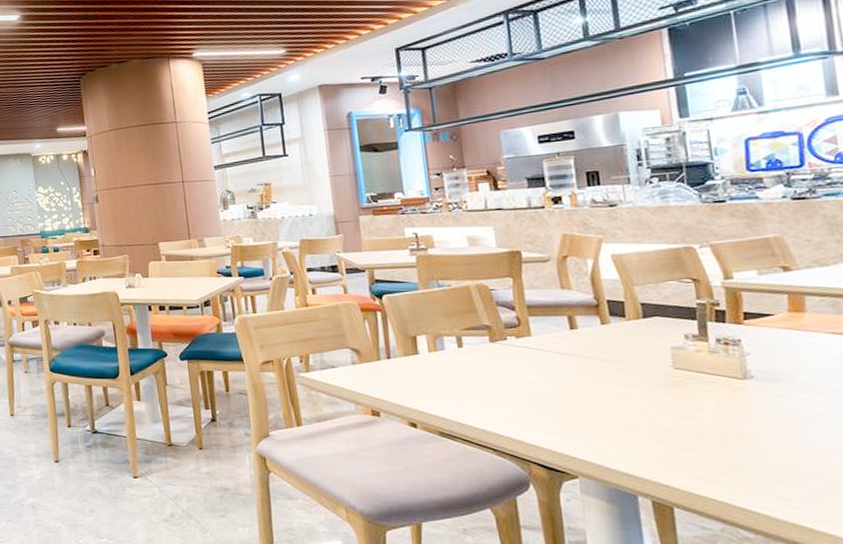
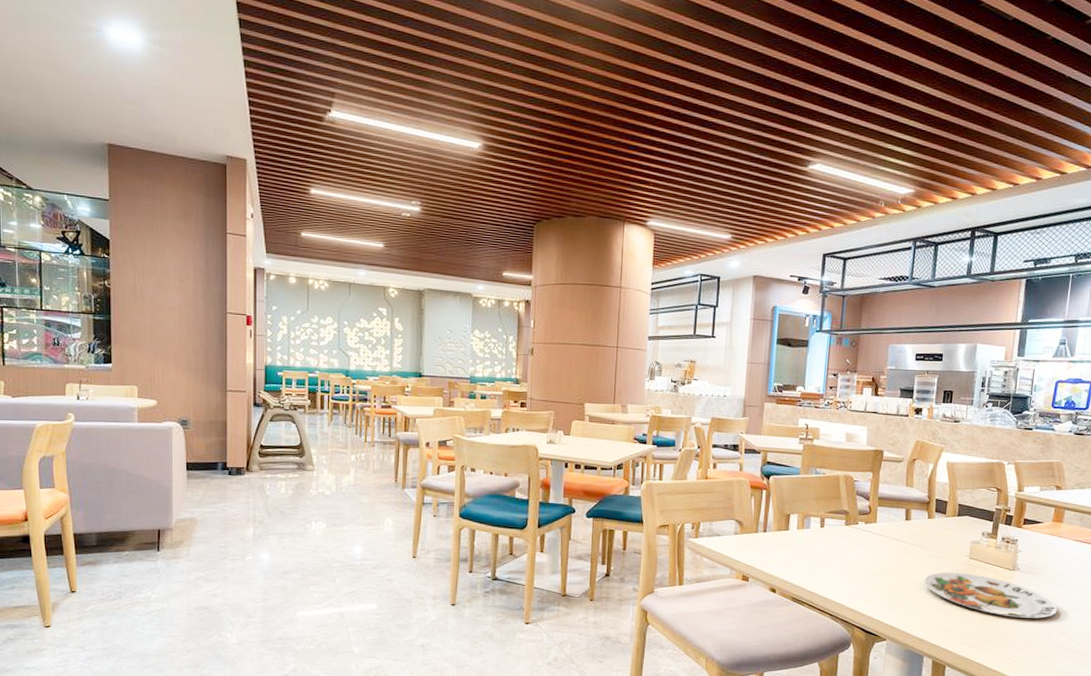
plate: none [614,387,830,440] -> present [924,572,1057,618]

